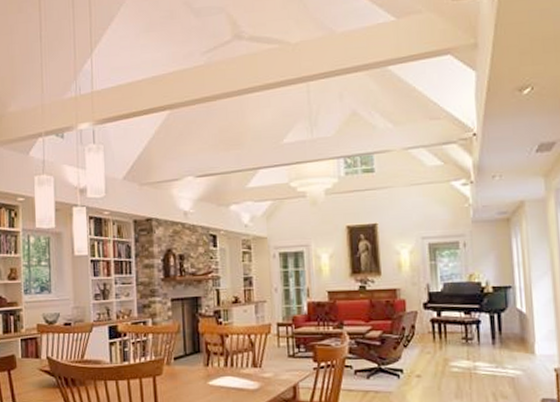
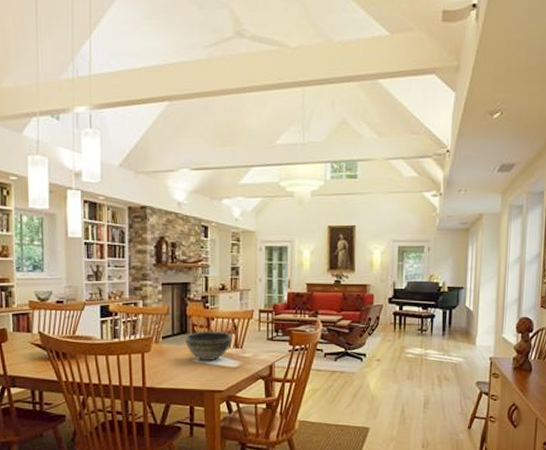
bowl: none [199,349,249,382] -> present [186,331,232,360]

